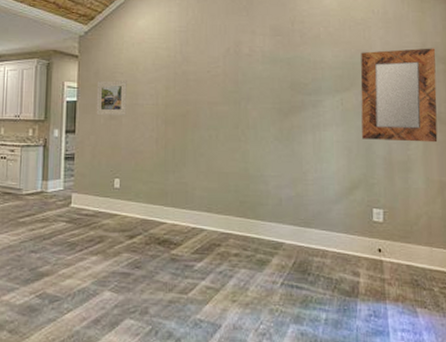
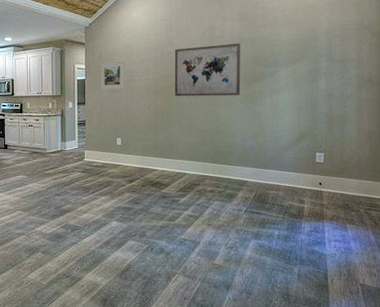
wall art: none [190,63,274,130] -> present [174,43,241,97]
home mirror: present [360,48,438,143] -> none [309,25,371,101]

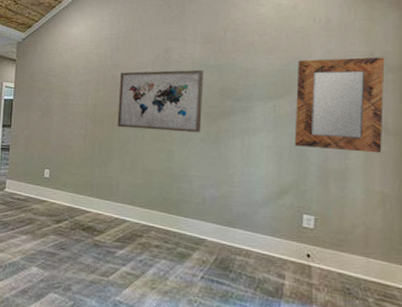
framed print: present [100,61,125,90] -> none [30,81,59,114]
home mirror: none [309,25,371,101] -> present [295,57,385,154]

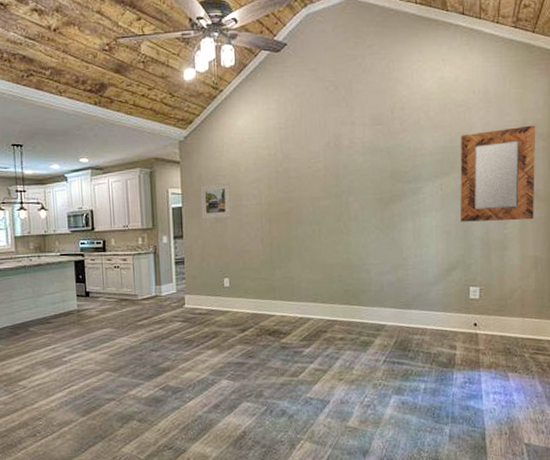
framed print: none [30,81,59,114] -> present [200,182,231,220]
wall art: present [117,69,203,133] -> none [292,154,375,224]

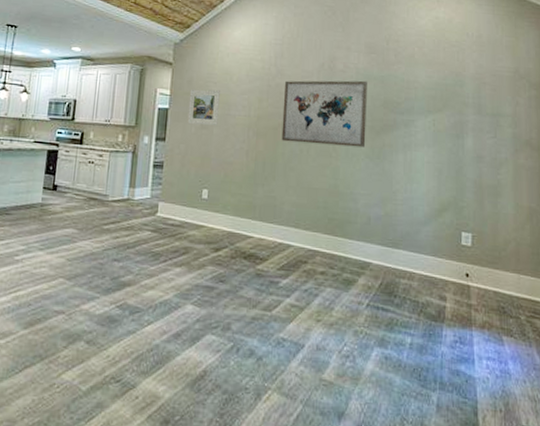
wall art: none [292,154,375,224] -> present [281,80,367,148]
home mirror: present [460,125,536,222] -> none [453,73,528,168]

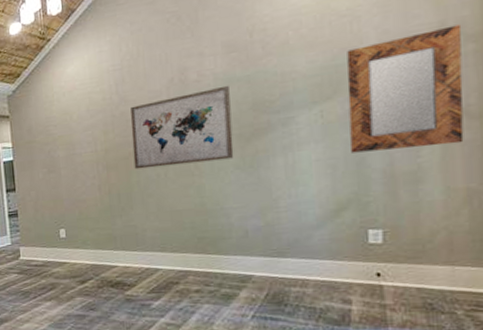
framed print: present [187,89,220,126] -> none [31,131,65,172]
home mirror: none [453,73,528,168] -> present [347,24,464,153]

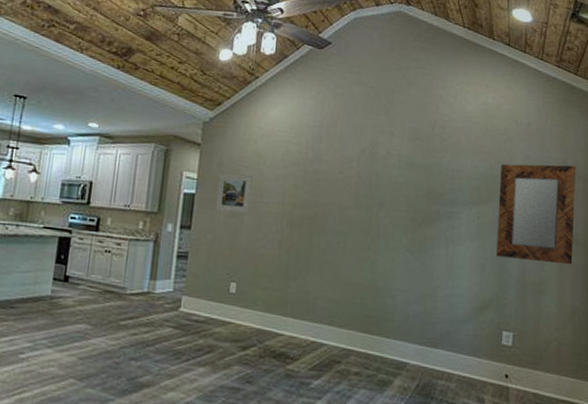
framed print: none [31,131,65,172] -> present [215,173,253,214]
wall art: present [130,85,234,170] -> none [317,166,410,241]

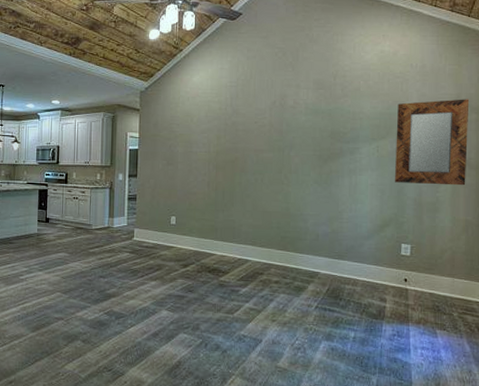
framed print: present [215,173,253,214] -> none [155,130,183,163]

